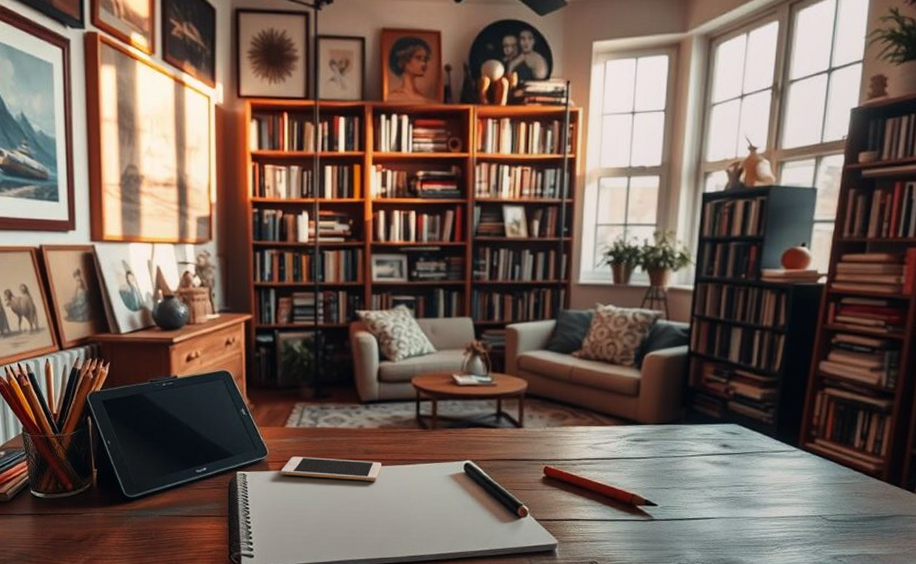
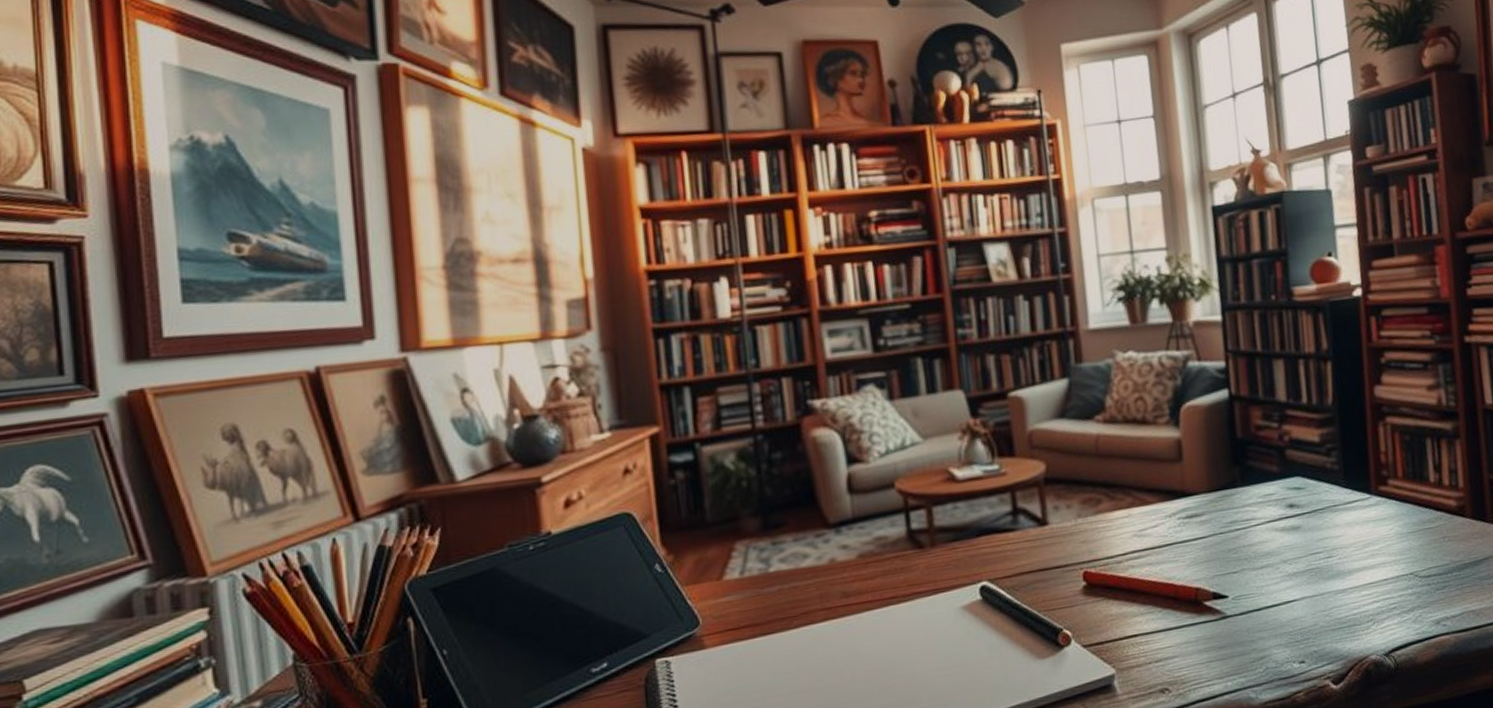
cell phone: present [281,456,381,481] -> none [722,606,868,652]

